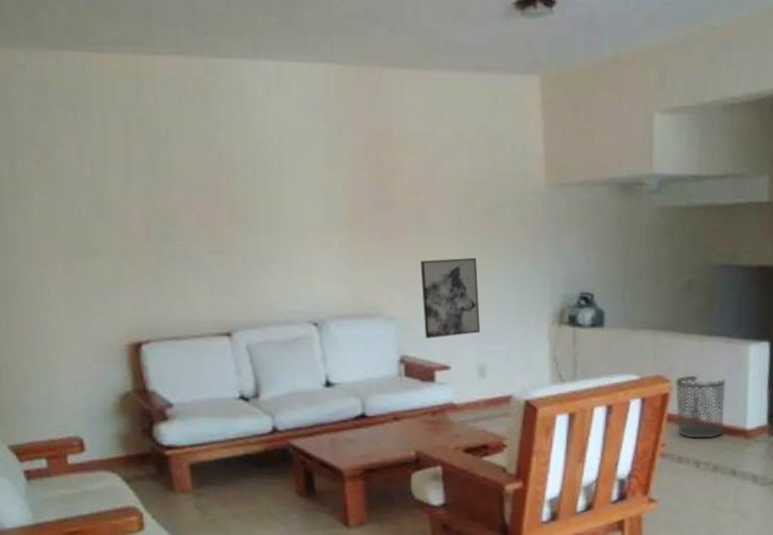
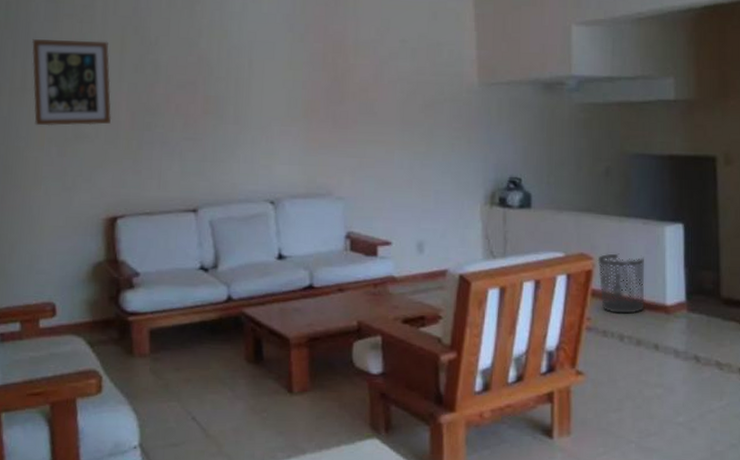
wall art: none [18,133,124,239] -> present [32,39,112,126]
wall art: present [420,257,481,338] -> none [367,145,420,217]

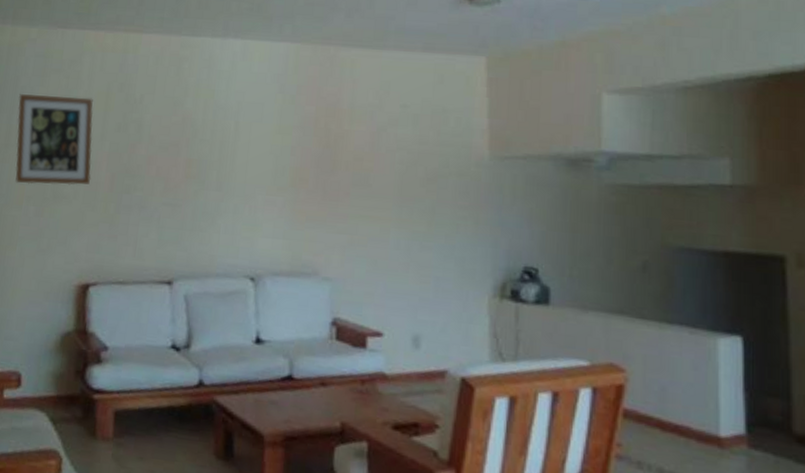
waste bin: present [597,253,644,314] -> none [631,366,691,444]

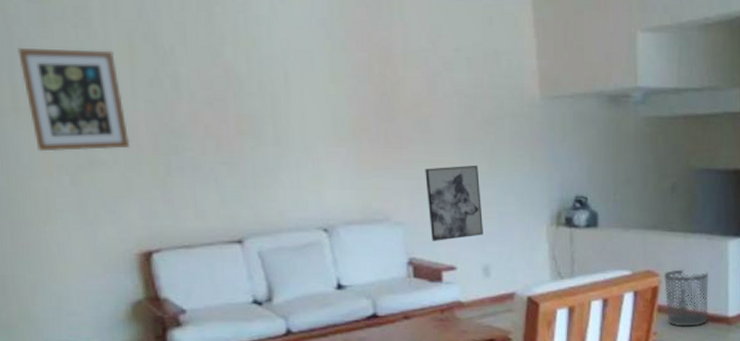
wall art: none [359,223,417,303] -> present [425,165,484,241]
waste bin: none [631,366,691,444] -> present [663,269,708,327]

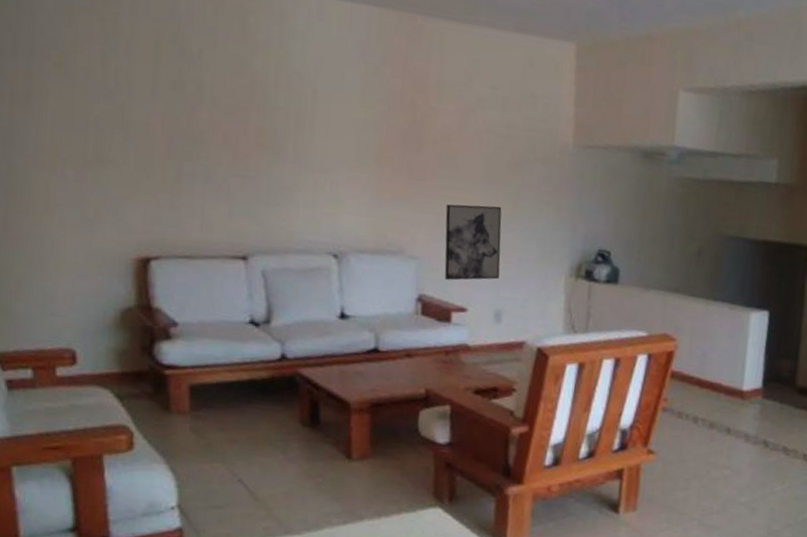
wall art: present [17,48,130,152] -> none [38,34,143,149]
waste bin: present [663,269,708,327] -> none [680,335,727,398]

